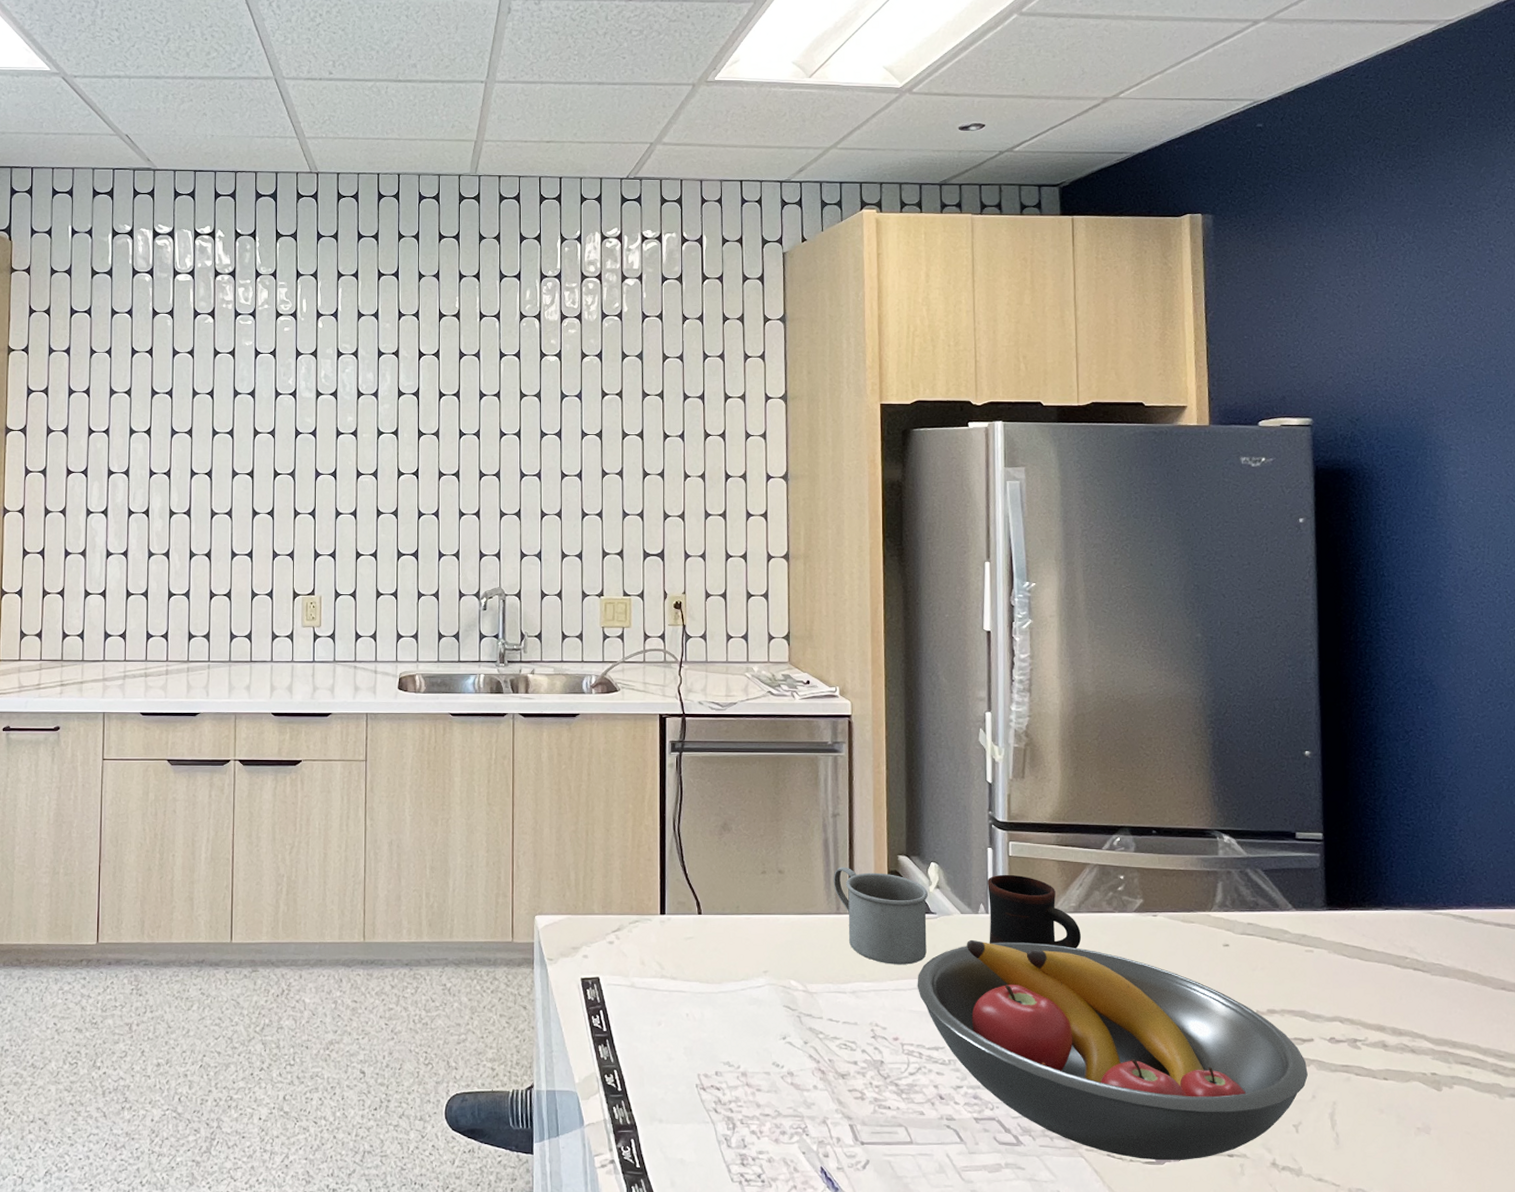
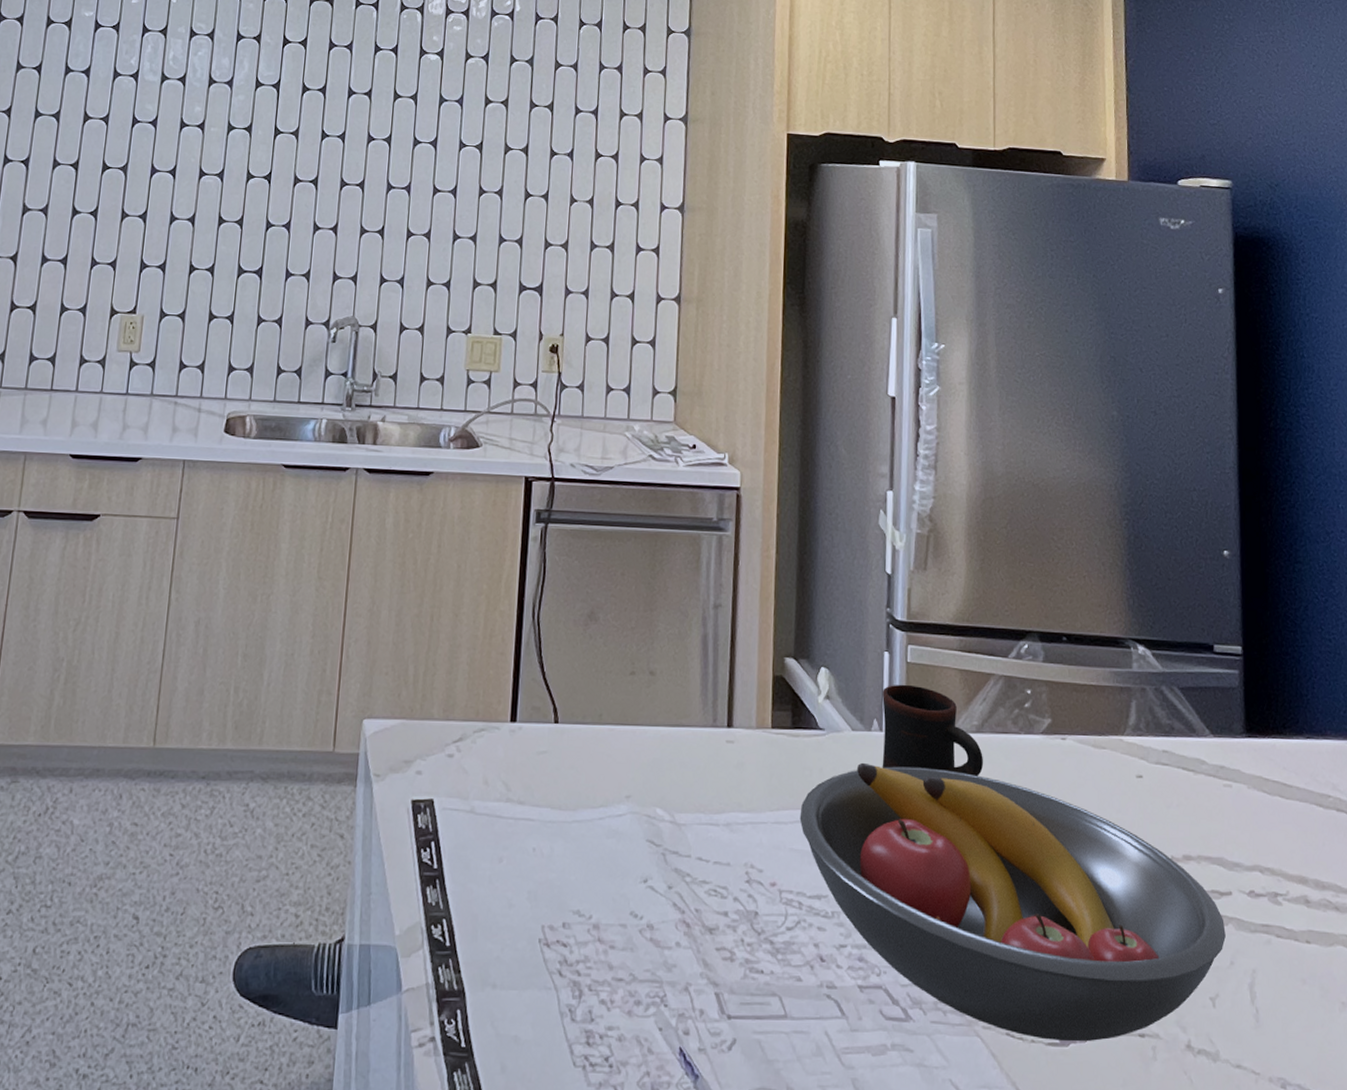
mug: present [833,867,928,965] -> none [710,669,816,792]

